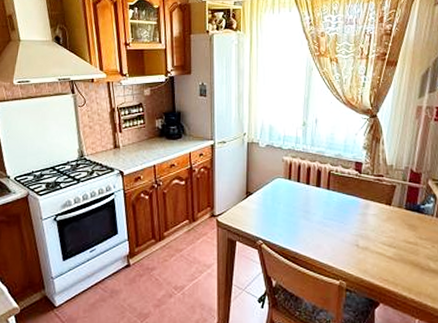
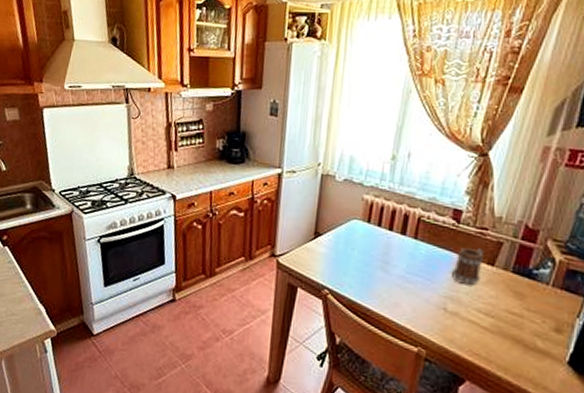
mug: none [360,192,382,224] -> present [452,248,483,286]

